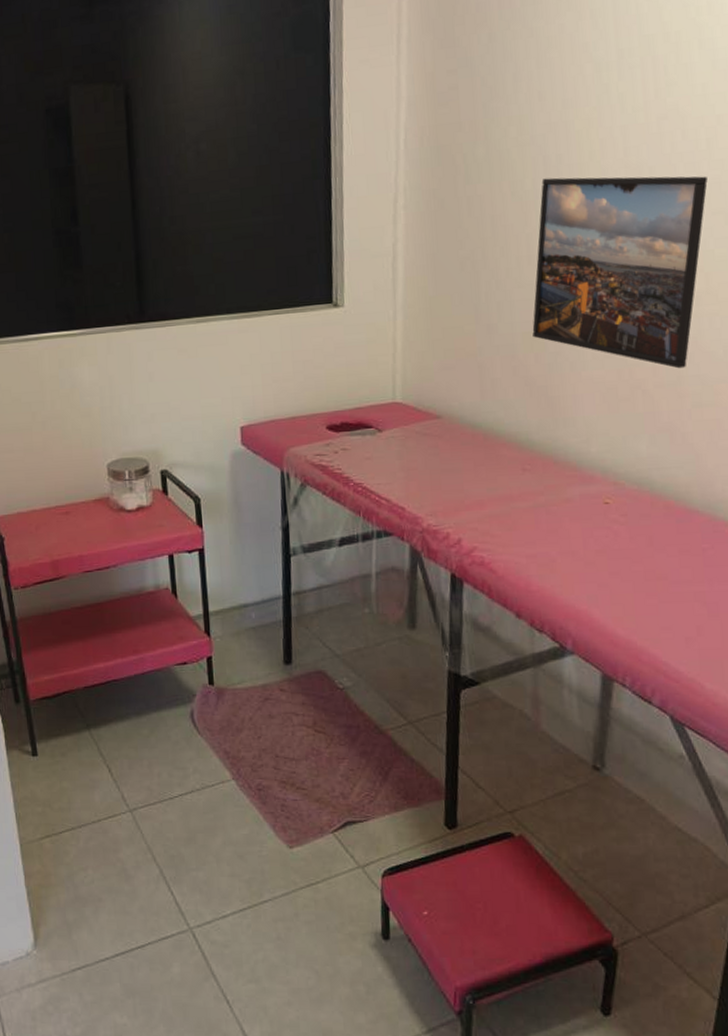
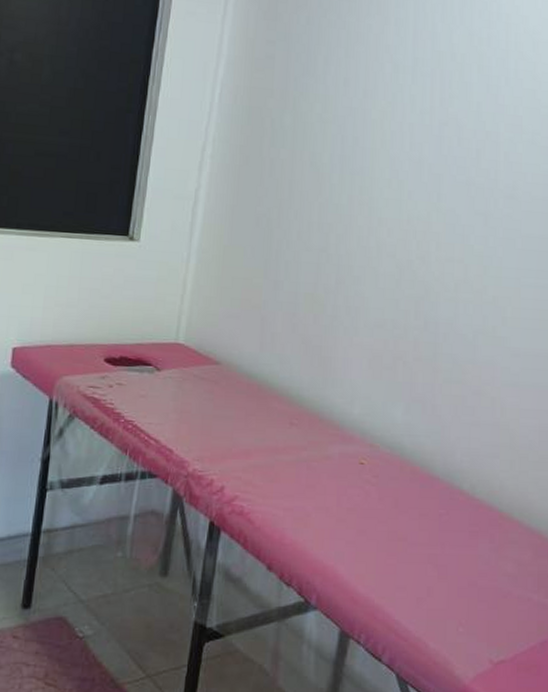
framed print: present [532,176,708,369] -> none [314,155,474,346]

